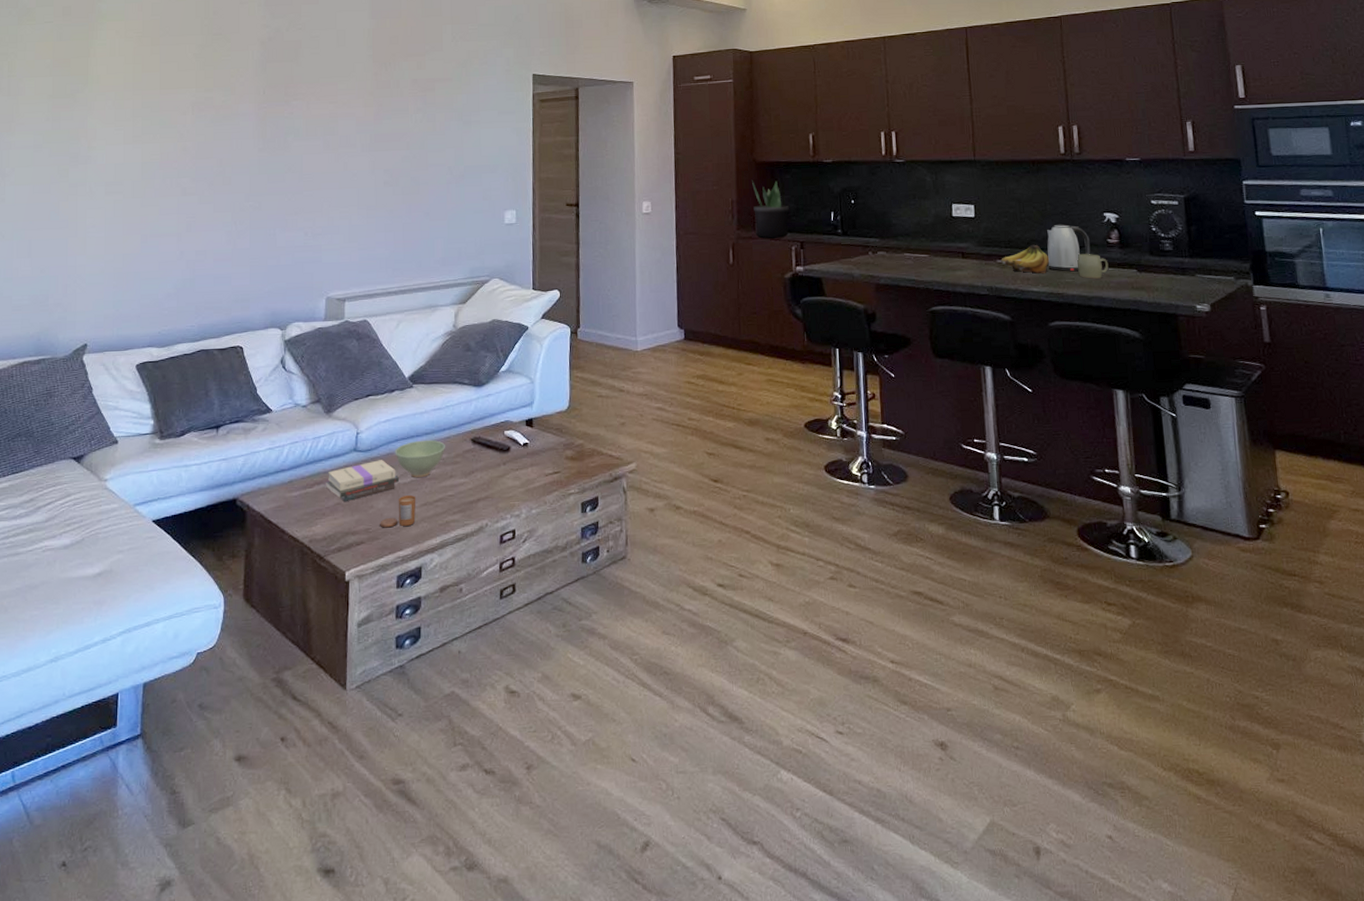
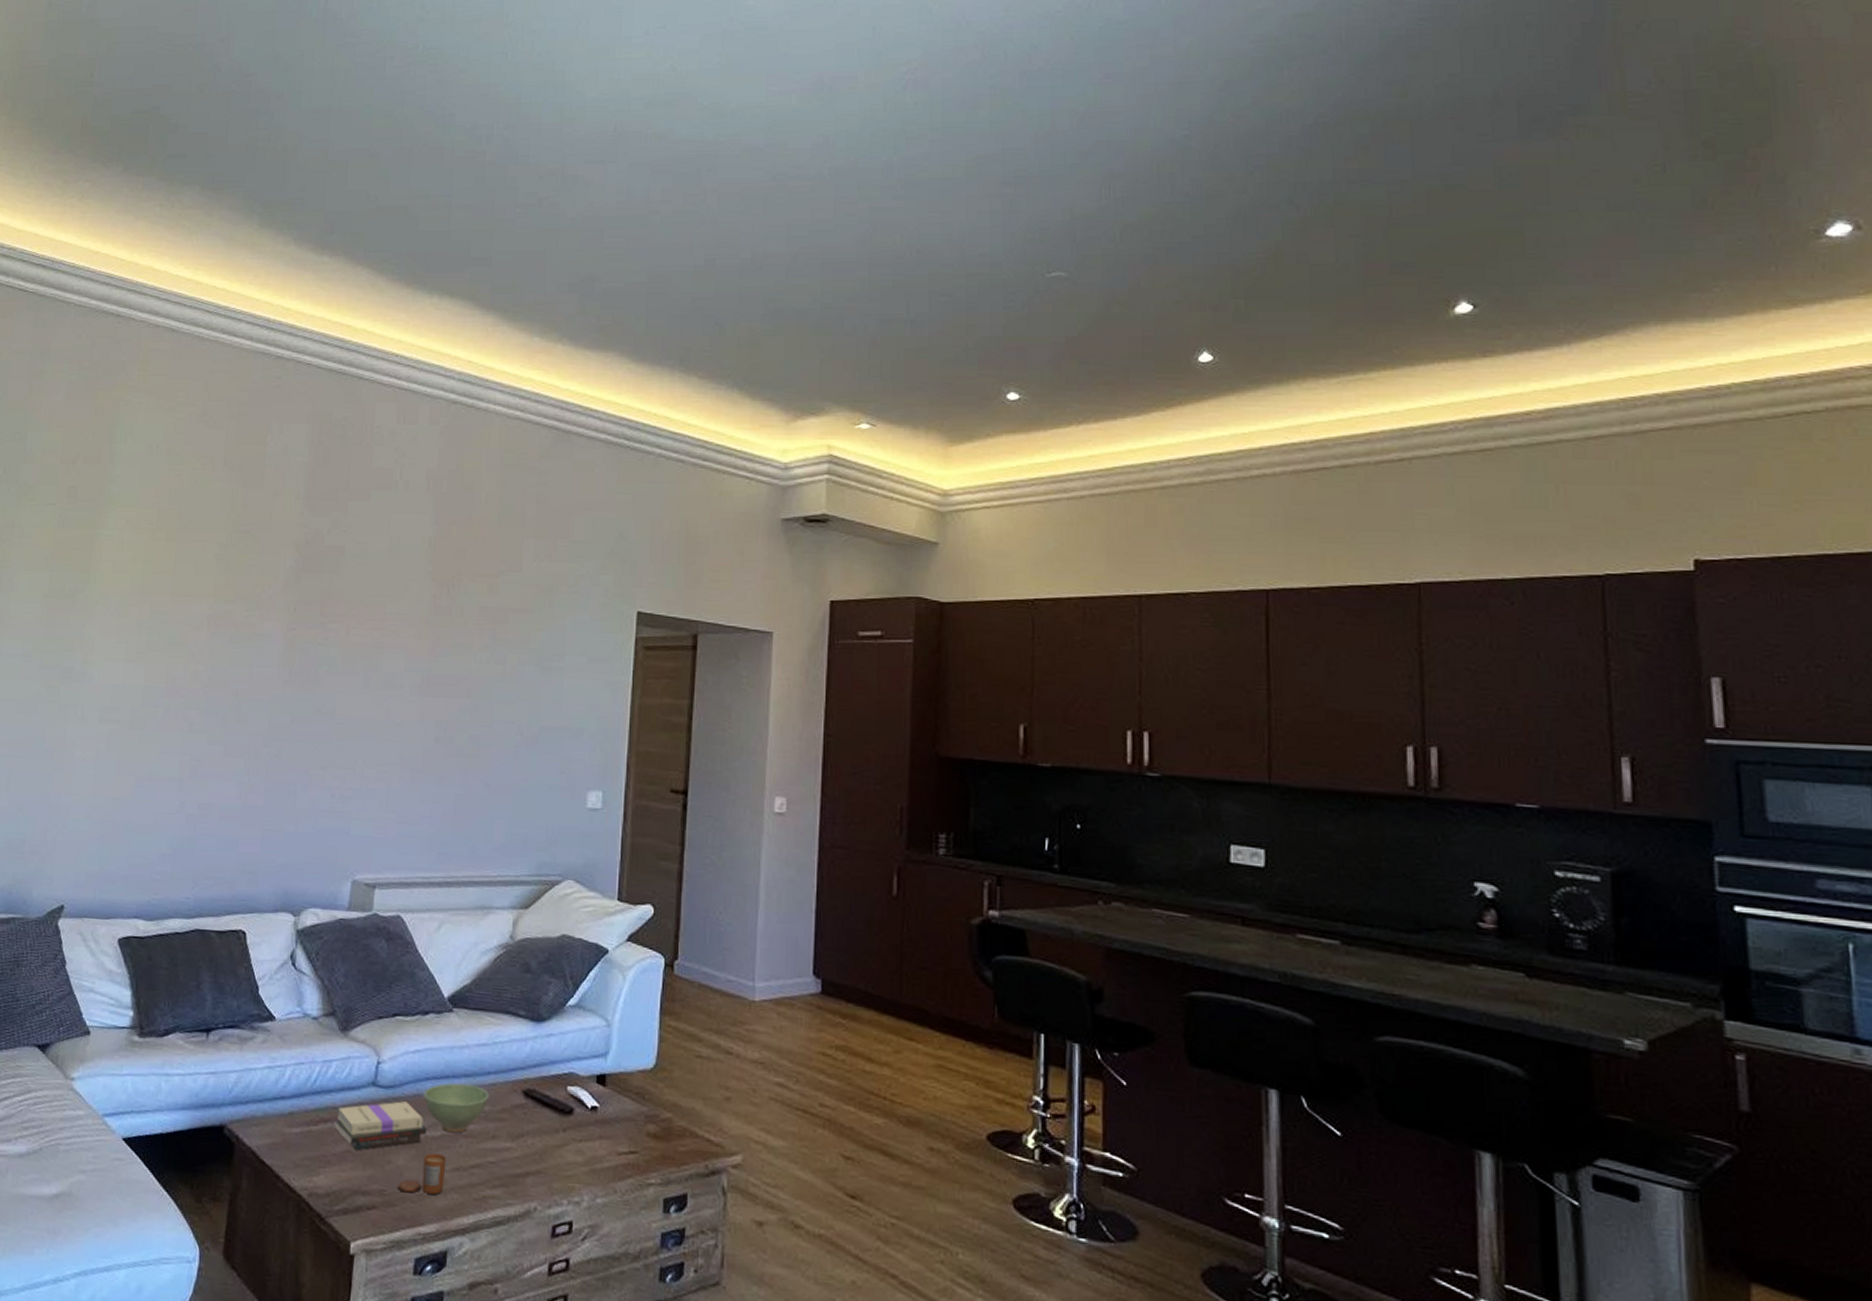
planter: present [752,180,789,239] -> none [932,782,983,867]
fruit: present [1000,244,1050,275] -> none [1301,917,1381,964]
kettle: present [1047,223,1091,272] -> none [1377,890,1450,966]
mug: present [1077,253,1109,279] -> none [1426,938,1478,980]

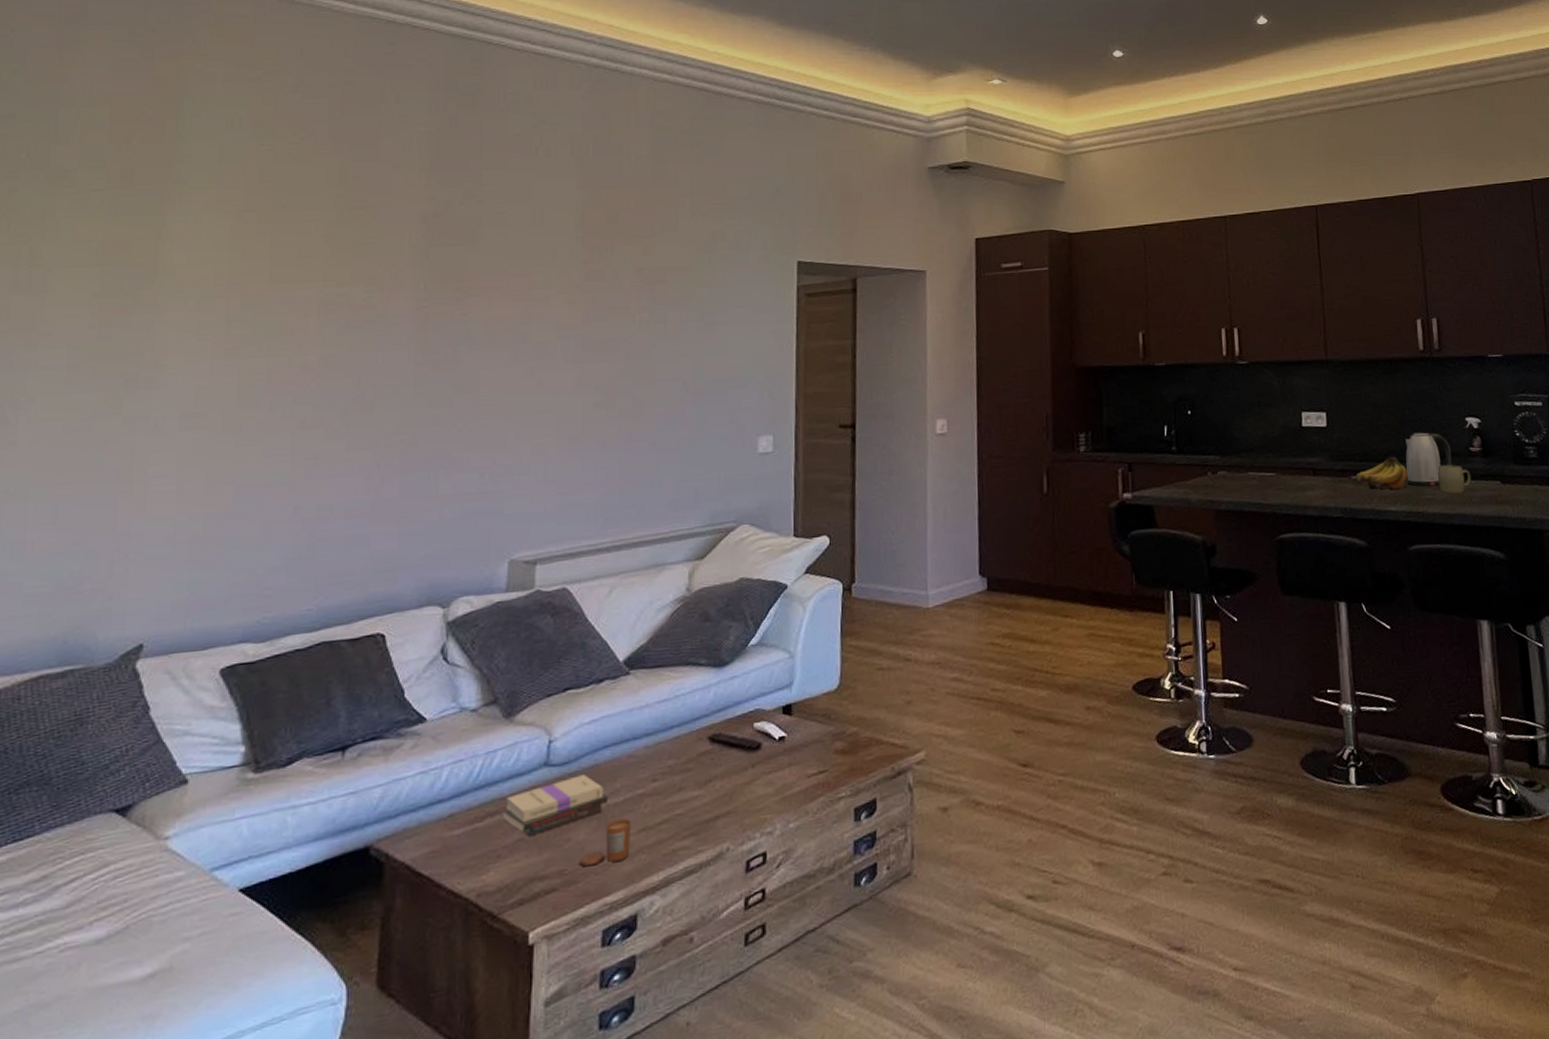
bowl: present [423,1083,490,1134] -> none [602,742,674,796]
fruit: none [1301,917,1381,964] -> present [1355,456,1409,491]
kettle: none [1377,890,1450,966] -> present [1405,431,1452,487]
mug: none [1426,938,1478,980] -> present [1438,464,1471,494]

